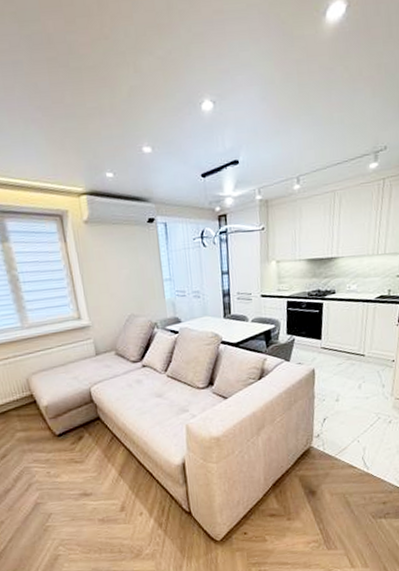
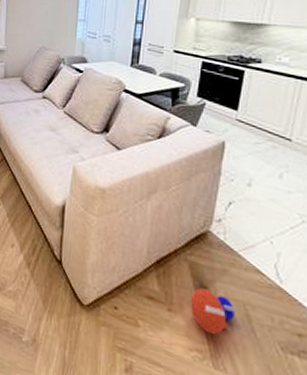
ball: none [303,493,338,526] -> present [190,288,235,335]

